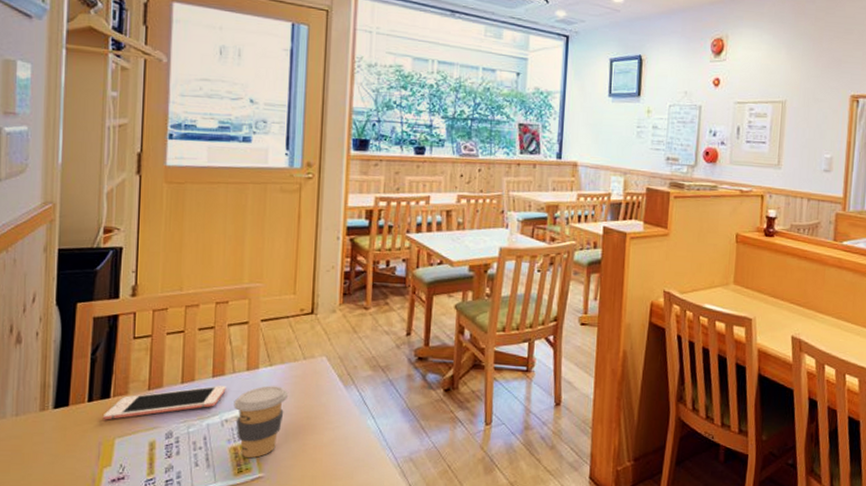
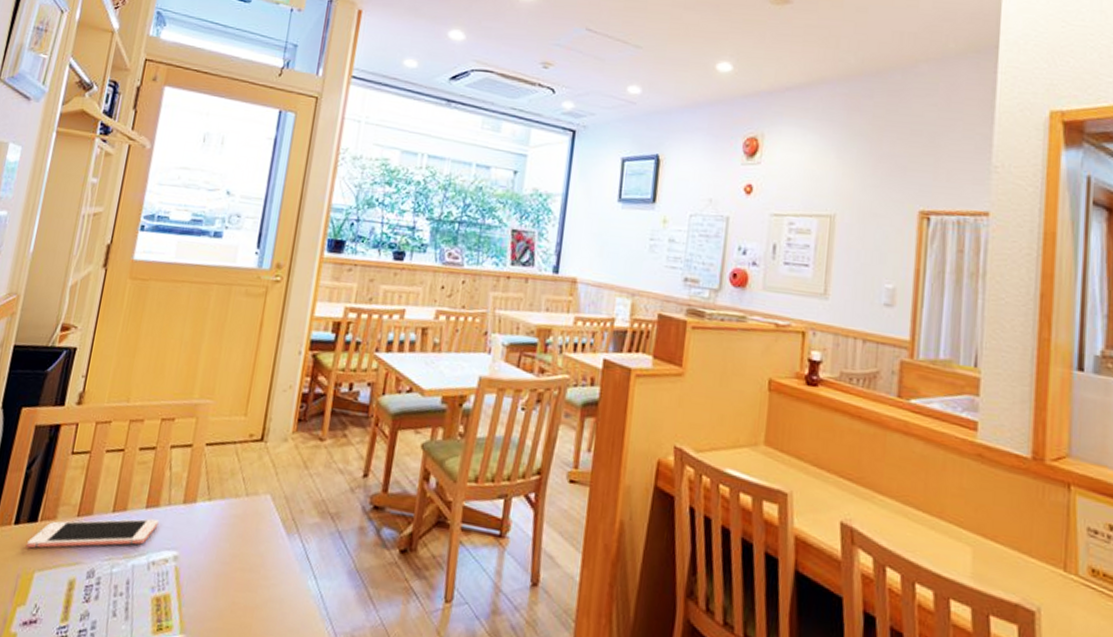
coffee cup: present [234,385,289,459] -> none [162,524,225,614]

